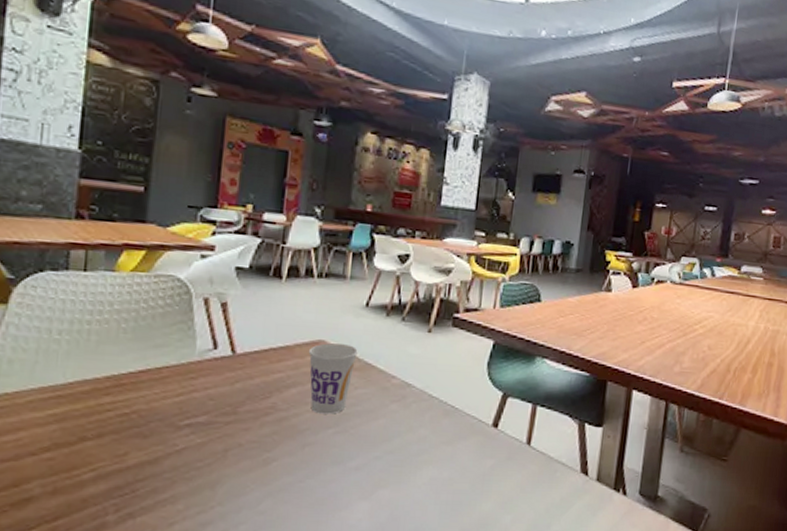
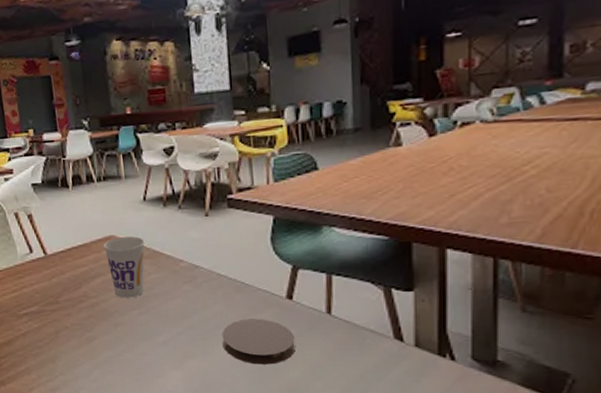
coaster: none [420,445,493,496] -> present [221,318,295,365]

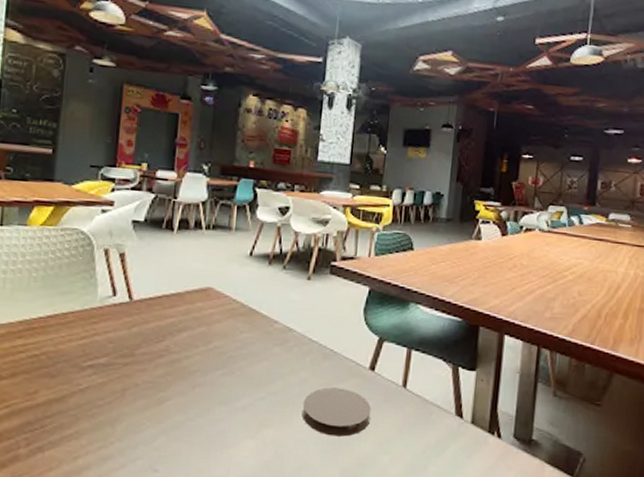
cup: present [103,236,145,298] -> none [197,290,243,357]

